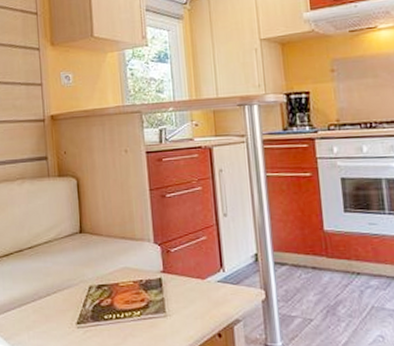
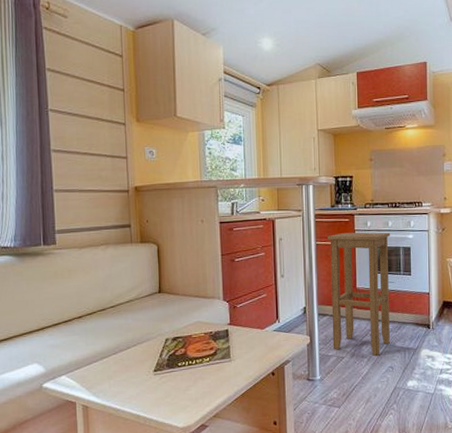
stool: none [280,160,377,320] -> present [327,232,391,356]

